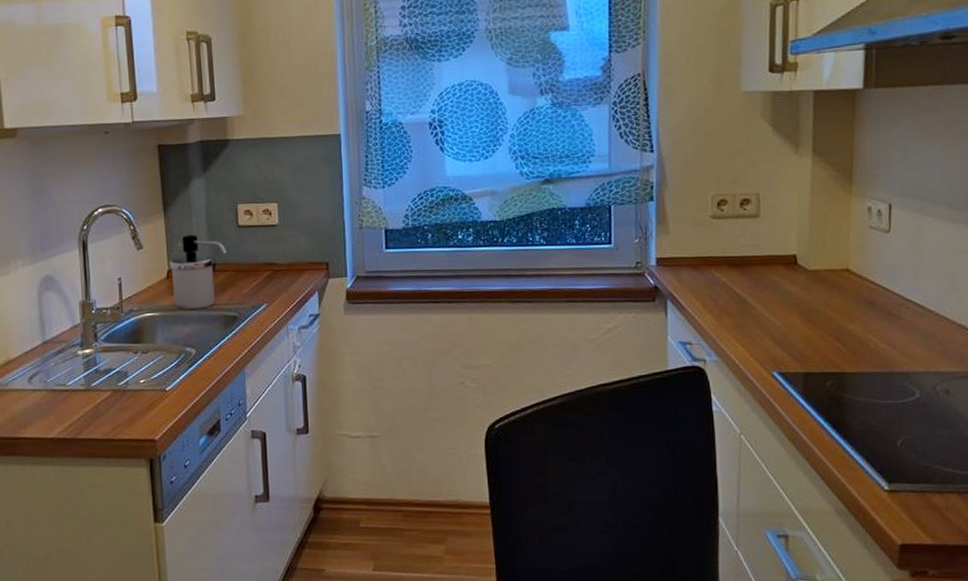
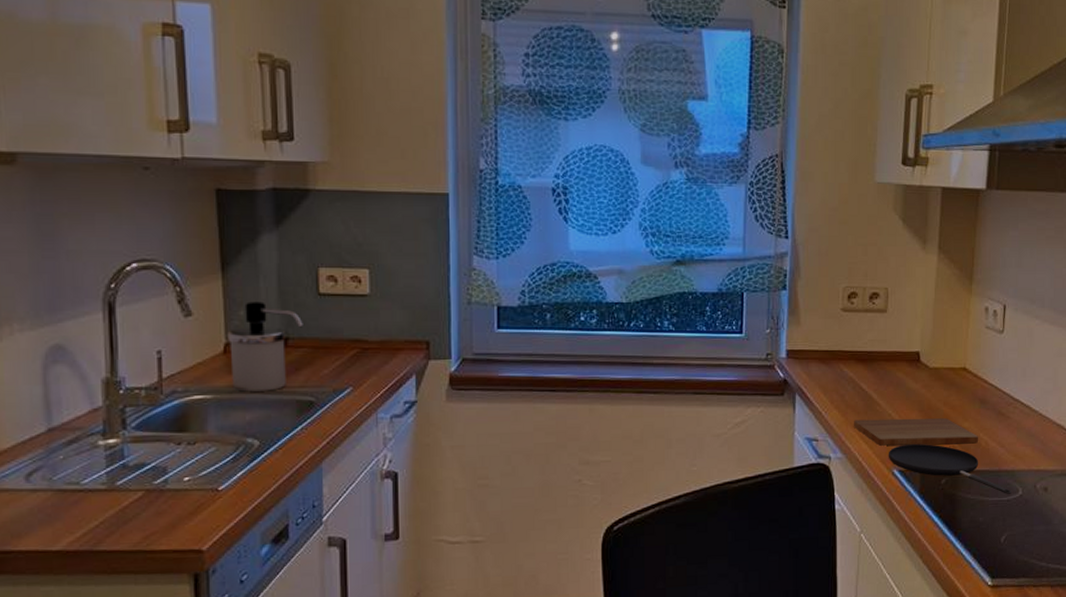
cutting board: none [728,320,867,349] -> present [853,418,979,446]
frying pan: none [766,346,907,397] -> present [888,444,1012,494]

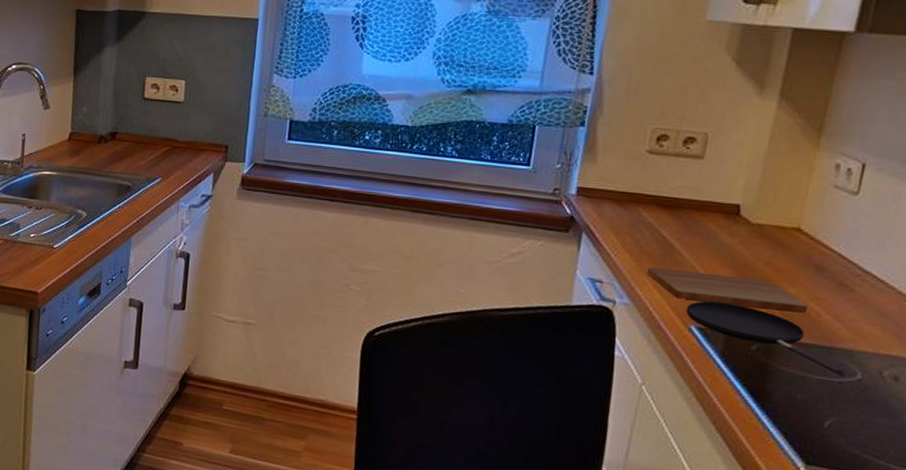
soap dispenser: present [228,302,303,392] -> none [72,101,130,174]

